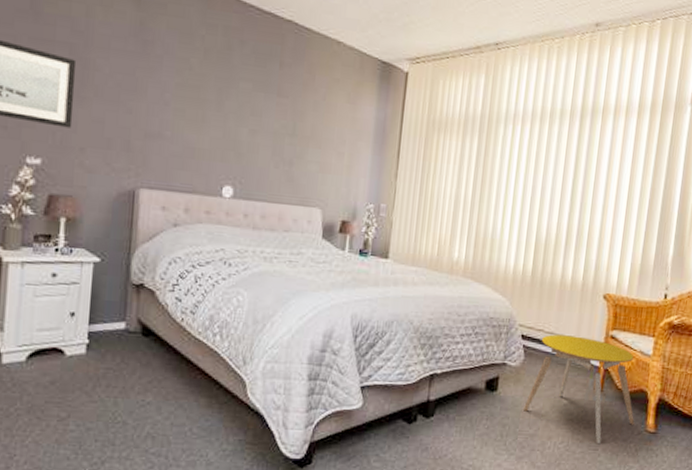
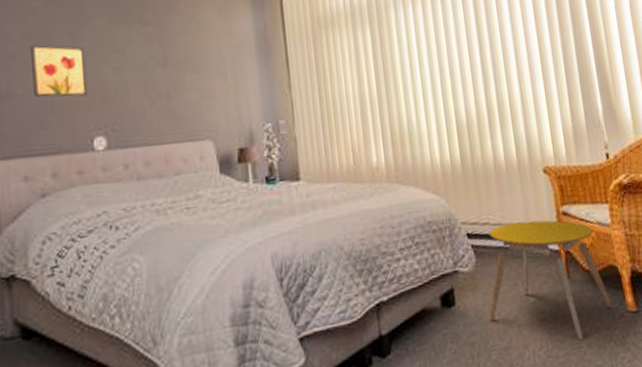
wall art: none [180,96,228,149] -> present [31,44,88,98]

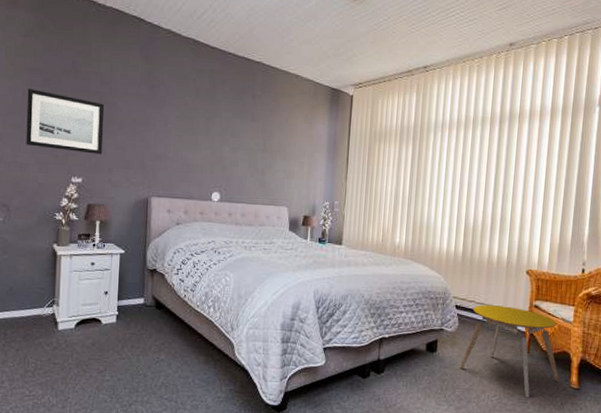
wall art: present [31,44,88,98] -> none [180,125,214,164]

